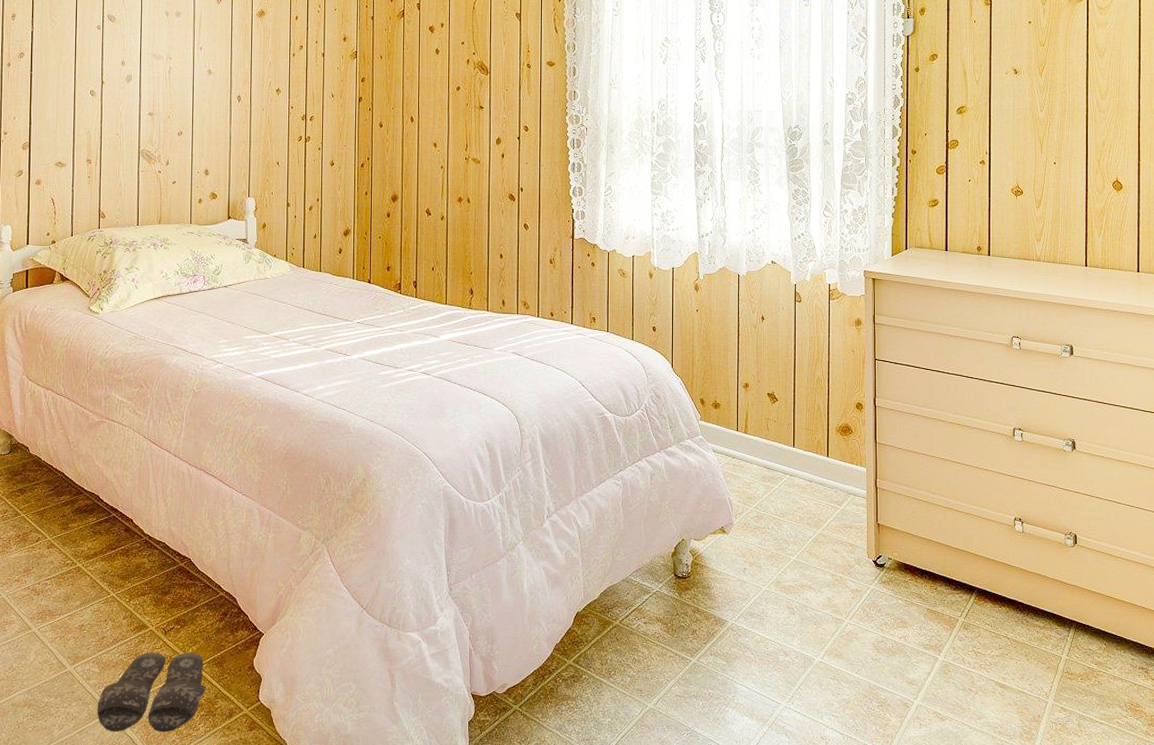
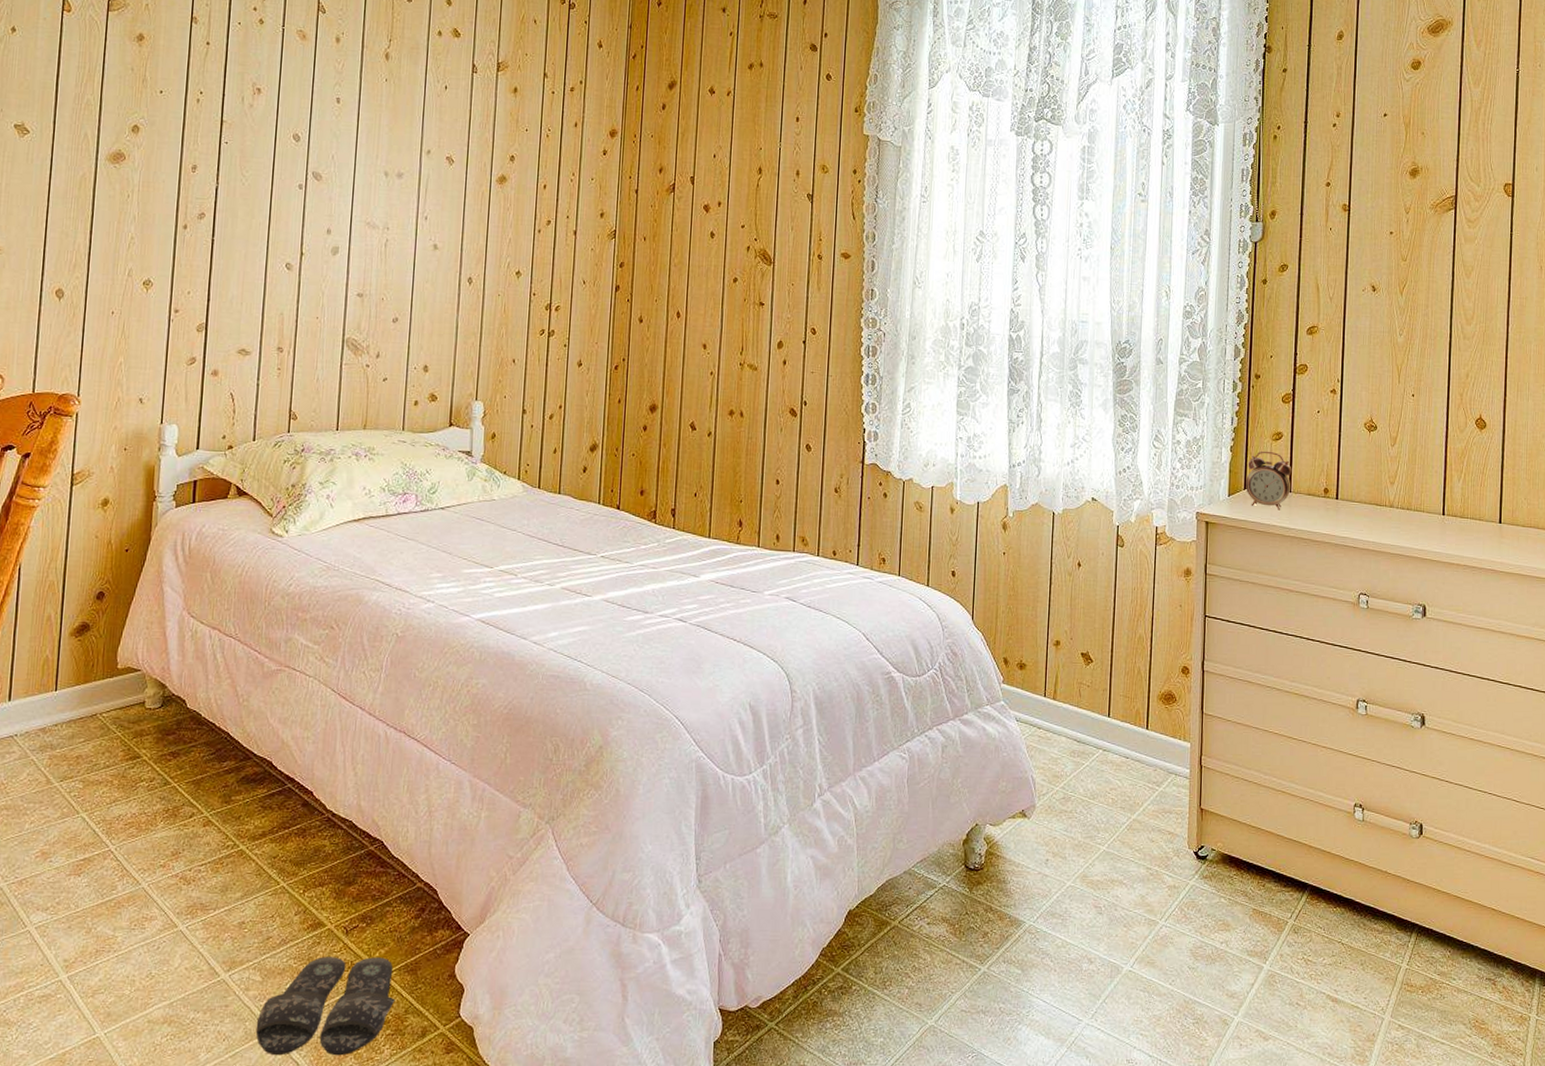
alarm clock: none [907,216,948,267] -> present [1245,451,1292,510]

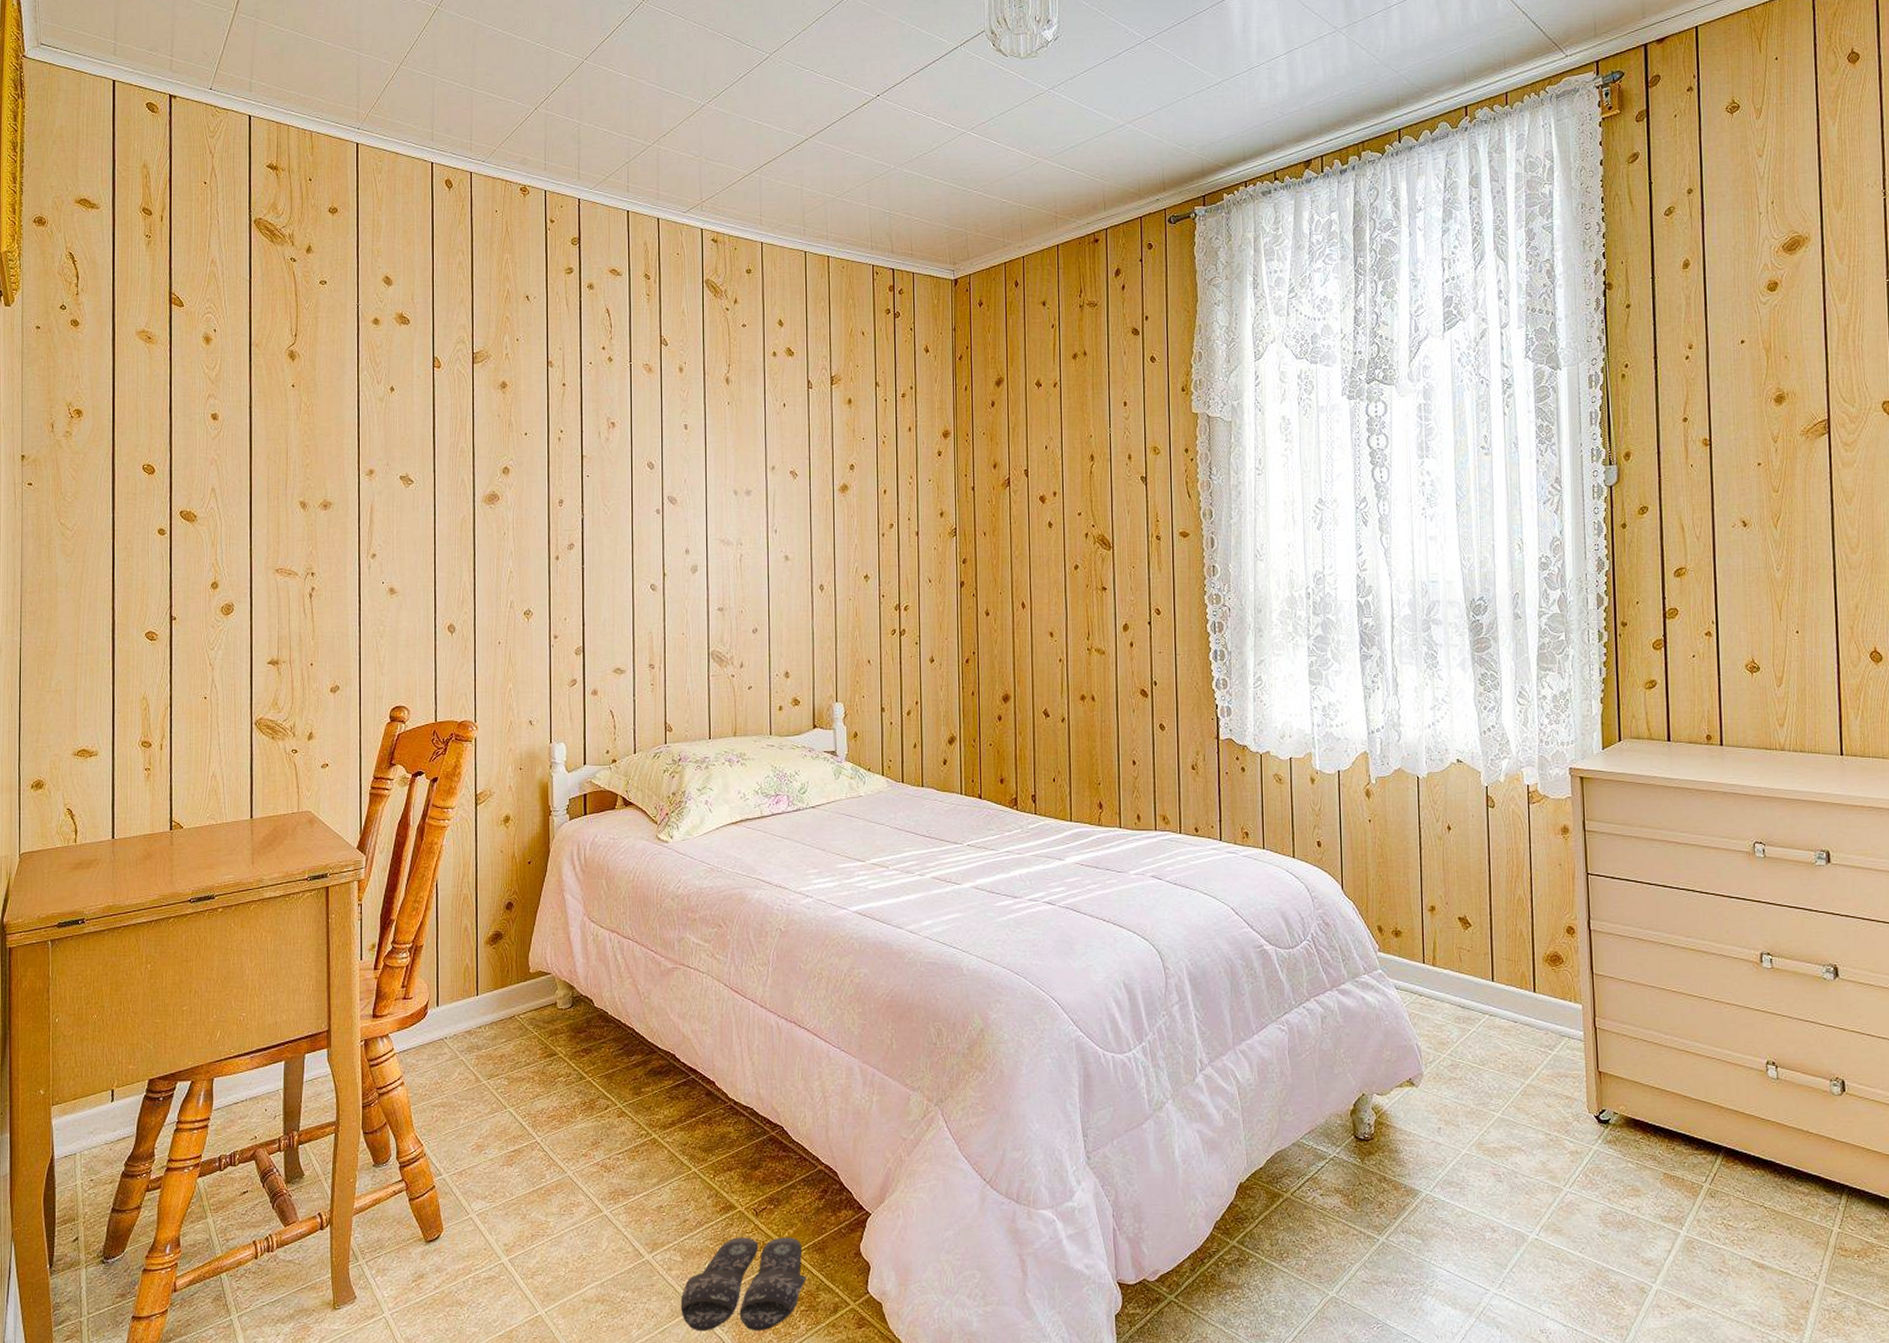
alarm clock: present [1245,451,1292,510] -> none [1620,700,1670,761]

